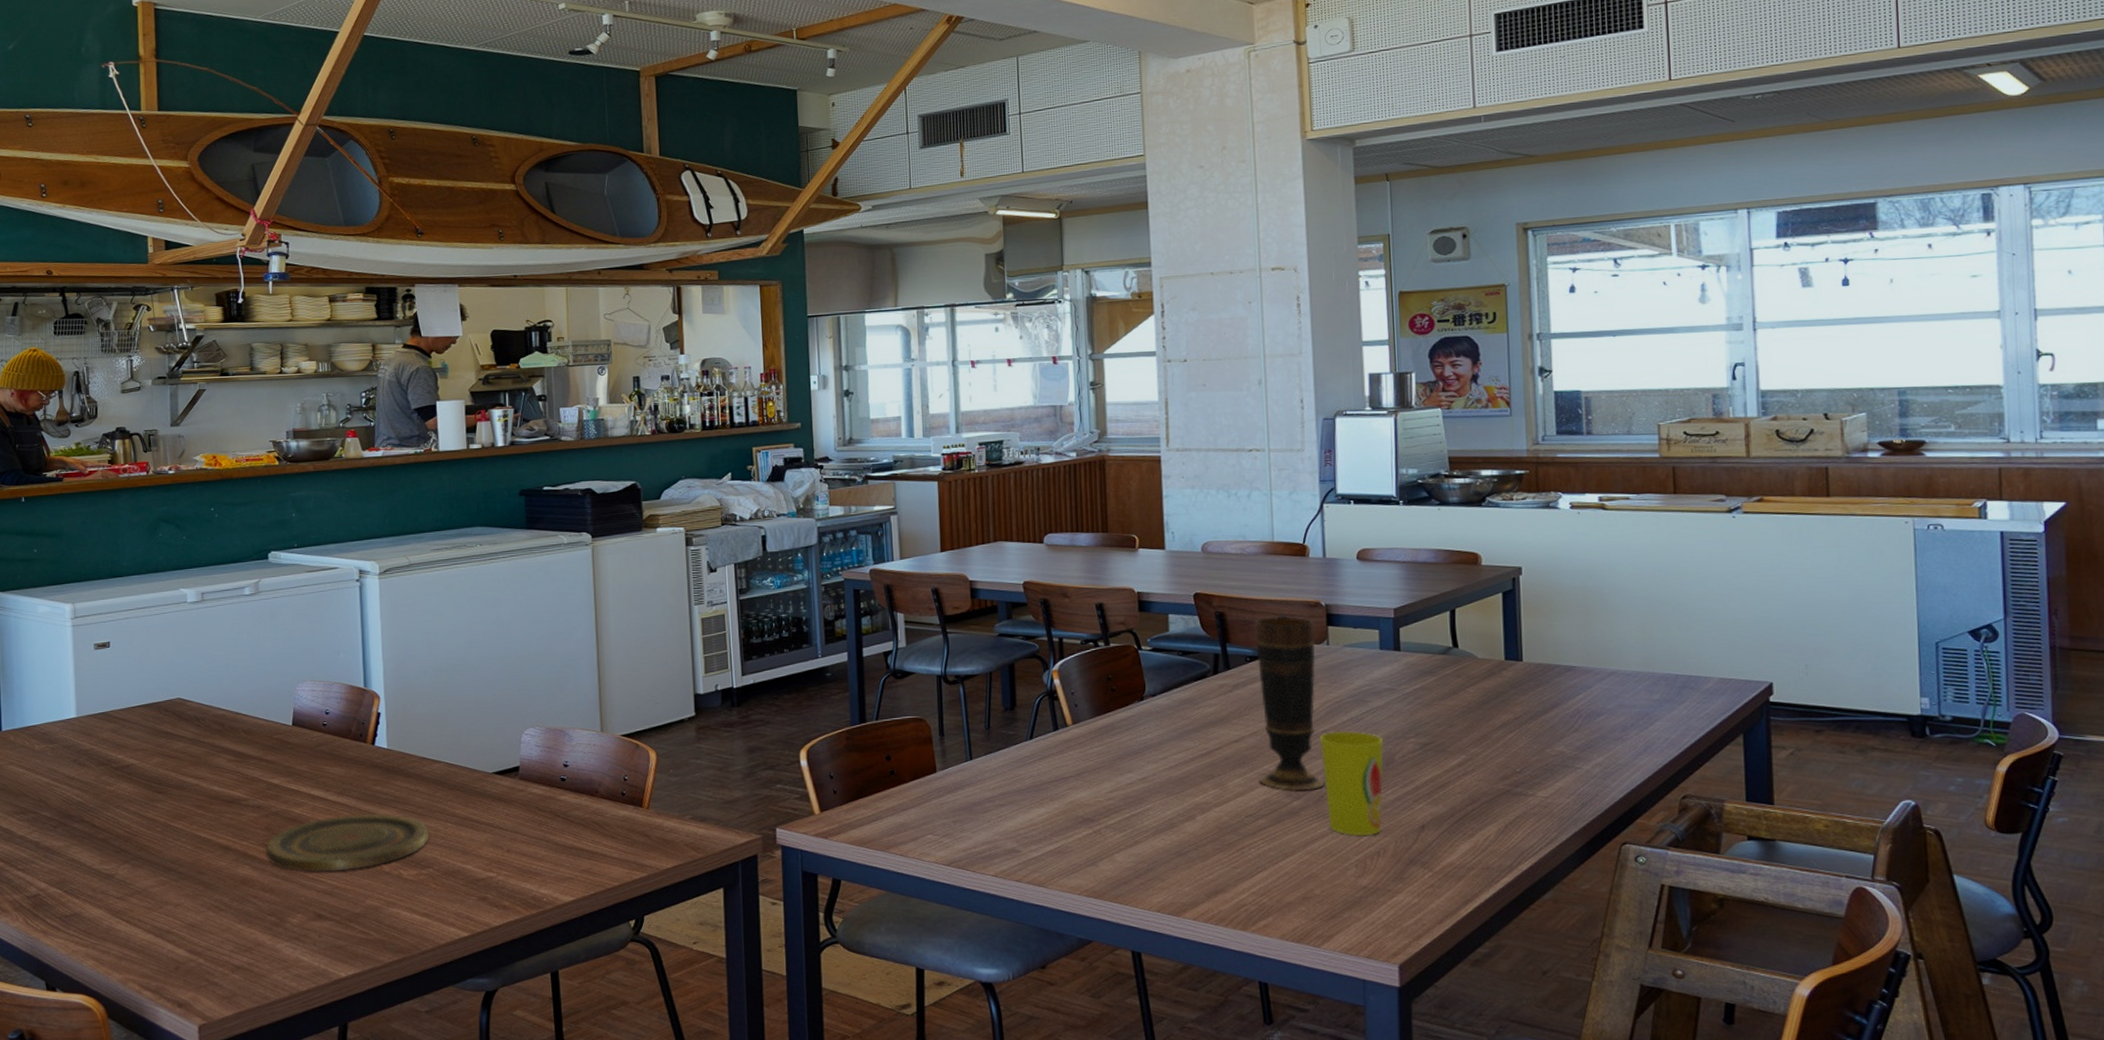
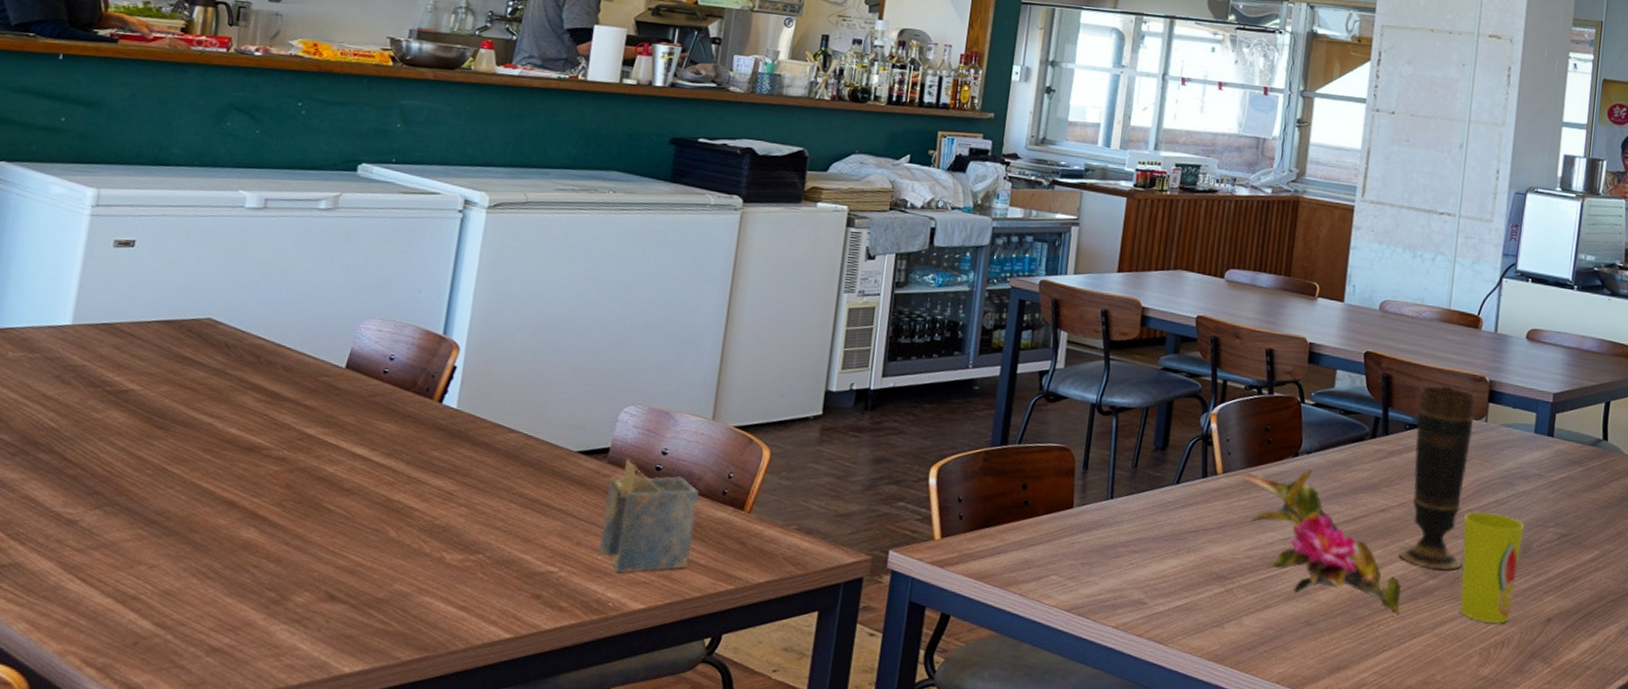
plate: present [265,814,430,872] -> none [280,480,488,546]
napkin holder: none [523,773,604,872] -> present [599,458,700,573]
flower: none [1091,710,1268,837] -> present [1241,468,1402,614]

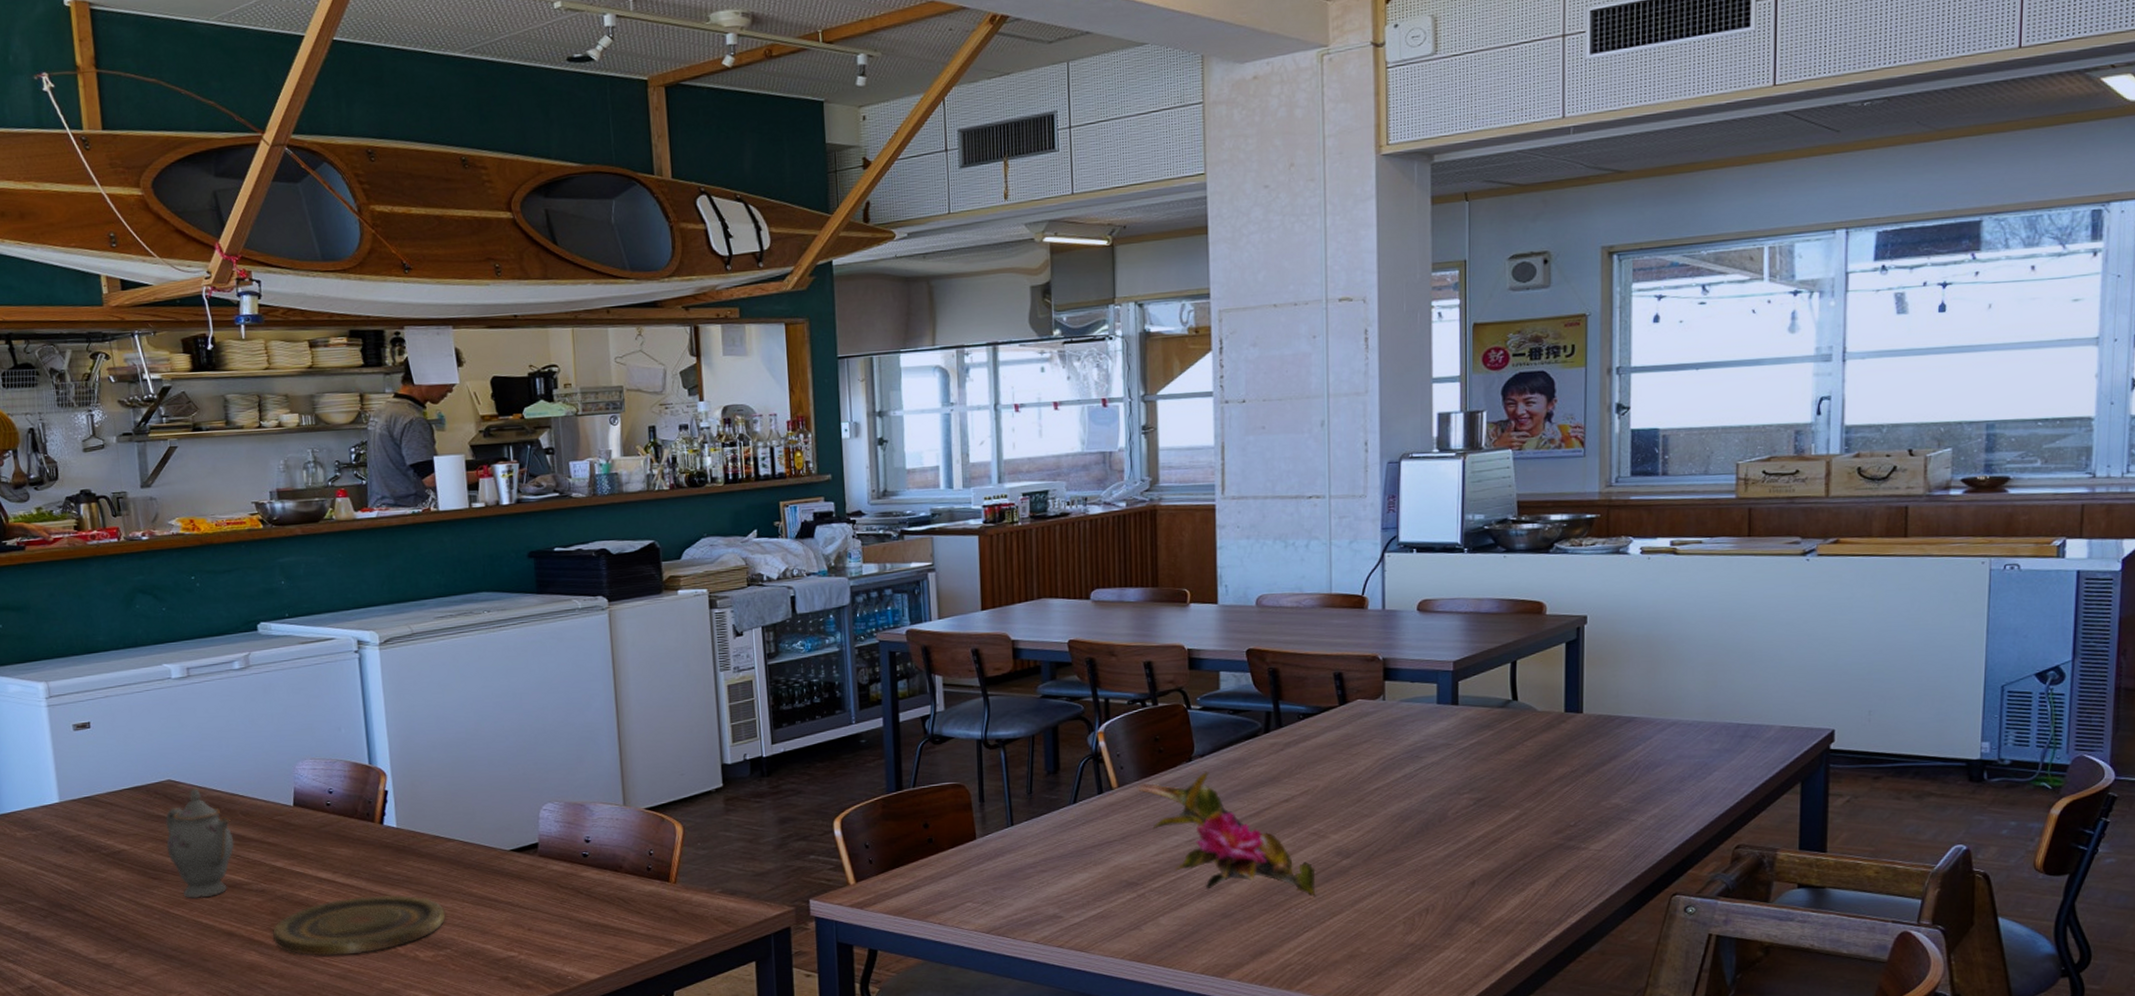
teapot: none [183,330,268,459] -> present [165,786,234,898]
plate: none [280,480,488,546] -> present [272,895,446,956]
napkin holder: present [599,458,700,573] -> none [543,850,631,950]
vase: present [1399,386,1475,570] -> none [1308,672,1376,850]
cup: present [1459,512,1525,624] -> none [1371,787,1438,894]

